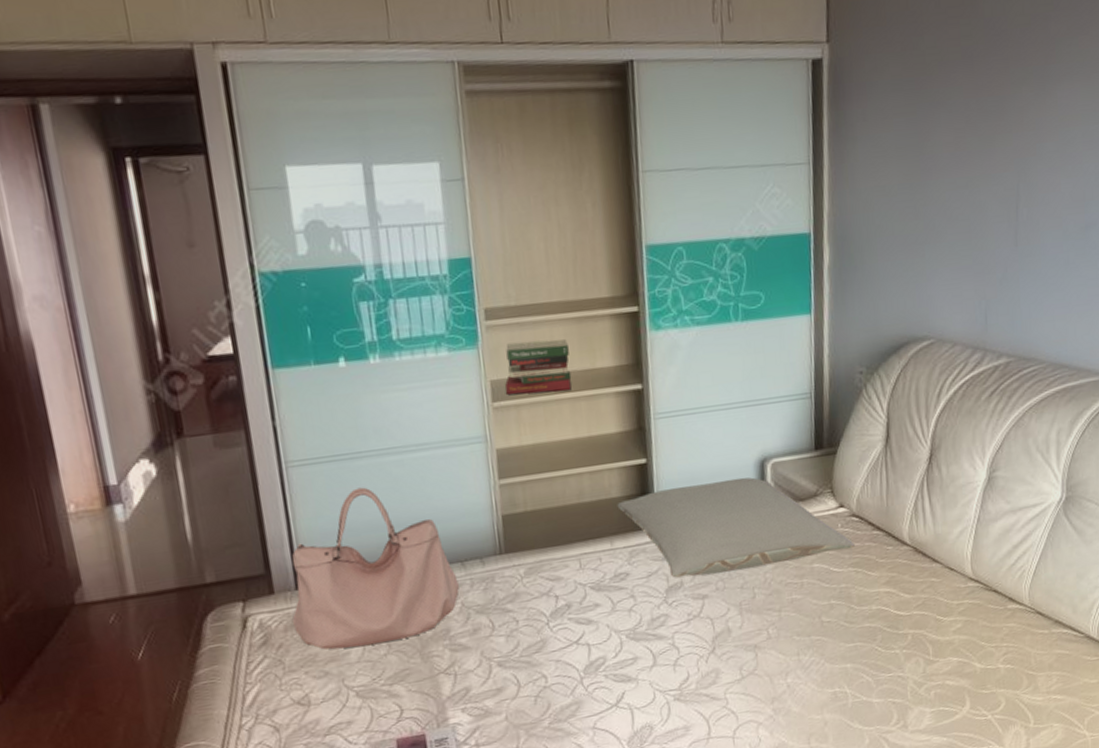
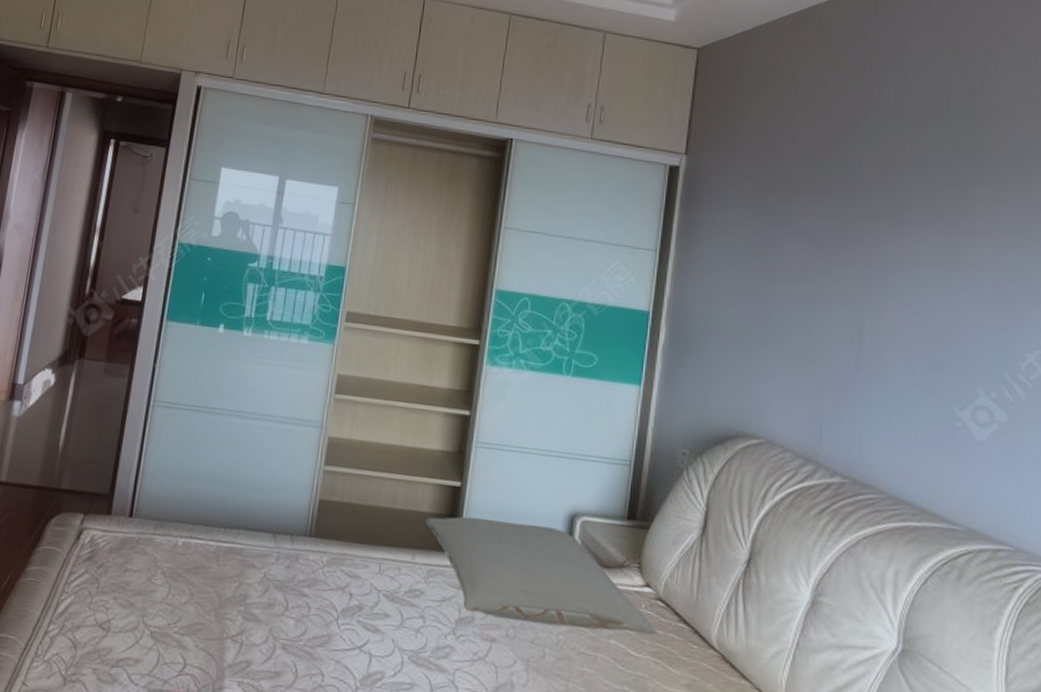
handbag: present [292,487,459,650] -> none [117,439,267,594]
books: present [505,339,572,395] -> none [349,346,411,401]

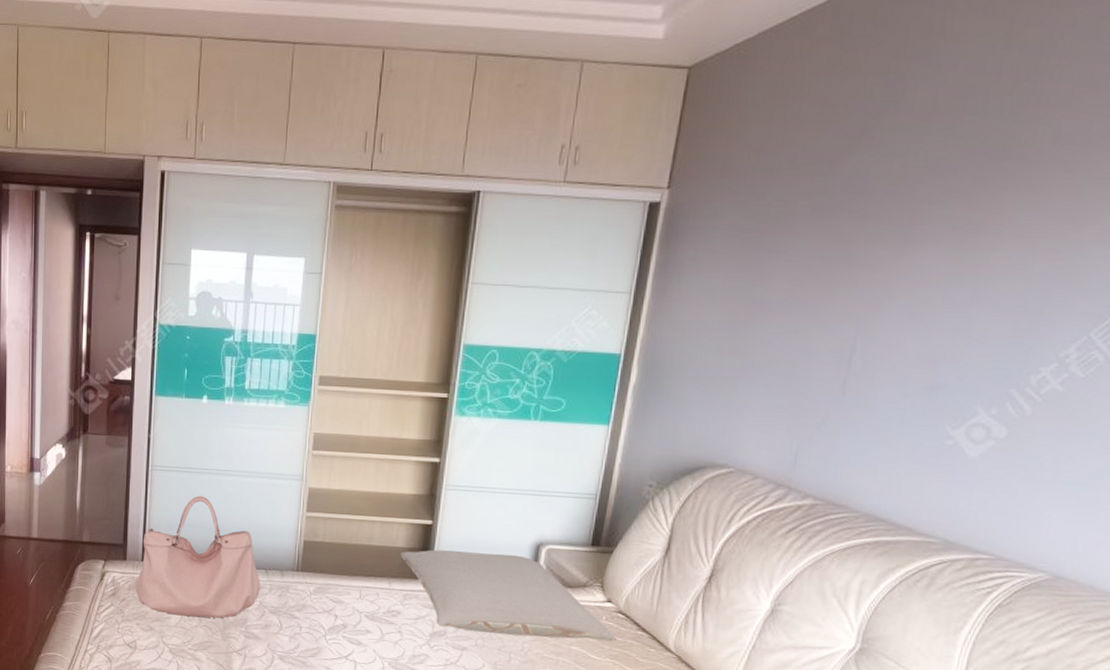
handbag: none [117,439,267,594] -> present [135,495,261,618]

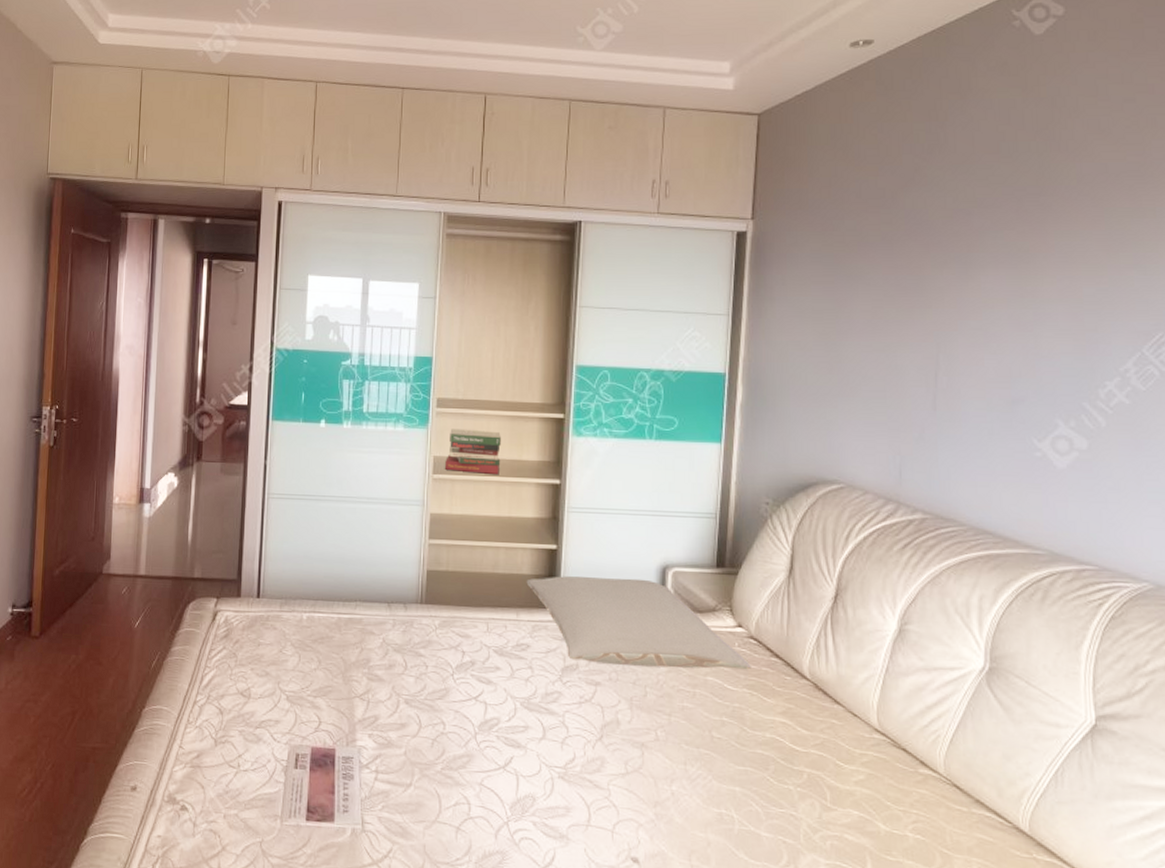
handbag: present [135,495,261,618] -> none [250,524,383,660]
books: none [325,406,382,453] -> present [445,428,501,475]

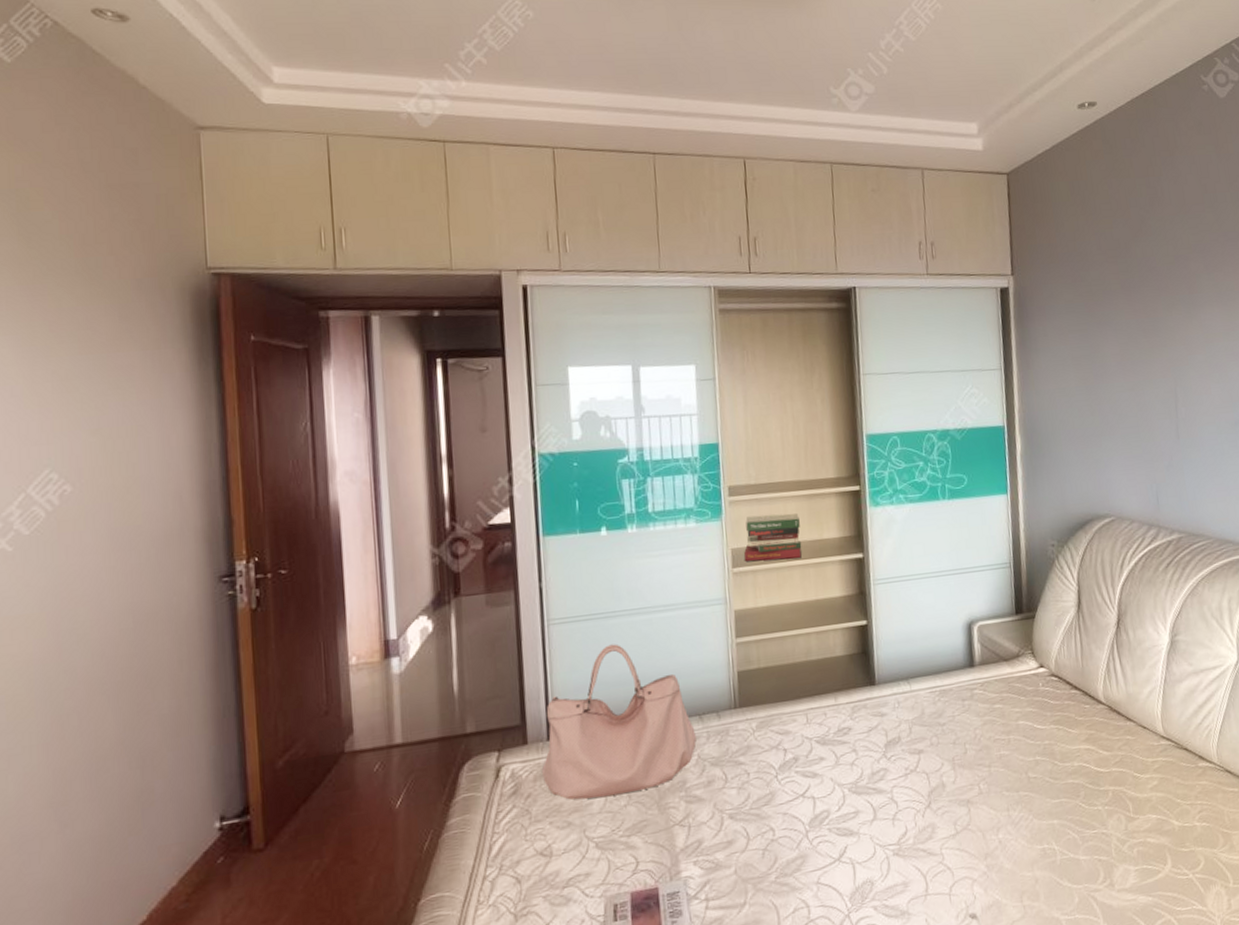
handbag: none [250,524,383,660] -> present [542,644,697,800]
pillow: present [526,576,751,670] -> none [840,638,1055,733]

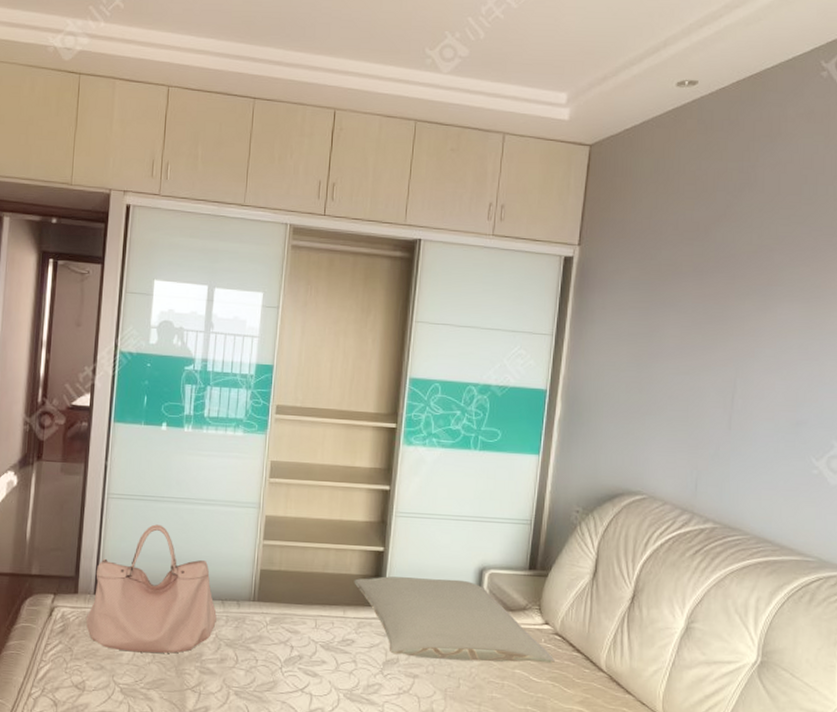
books: present [744,513,802,562] -> none [282,435,336,481]
pillow: none [840,638,1055,733] -> present [354,576,555,664]

